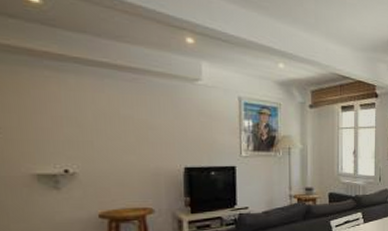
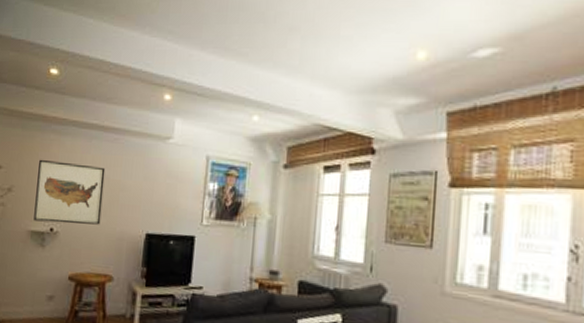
wall art: none [33,97,130,164] -> present [33,159,106,225]

